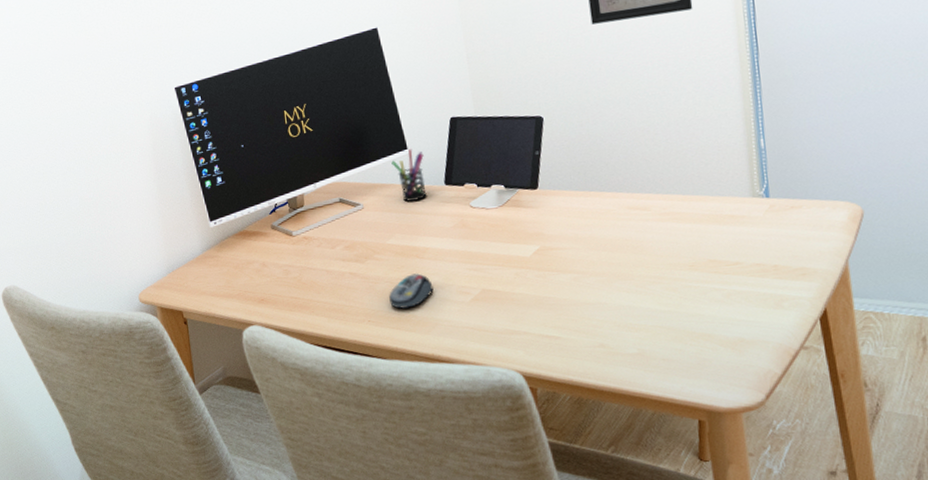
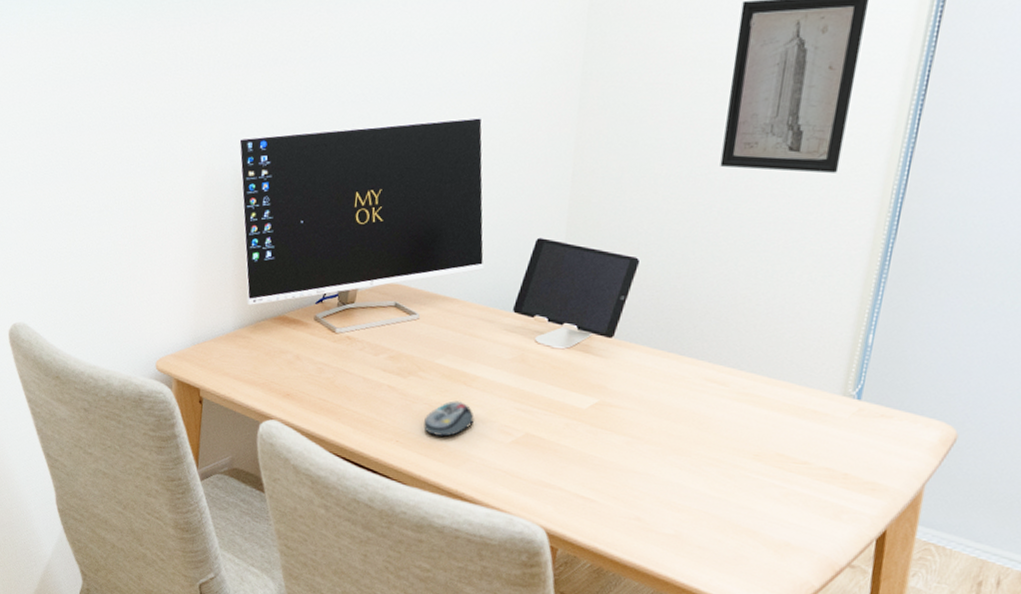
pen holder: present [391,149,427,202] -> none [461,264,498,324]

